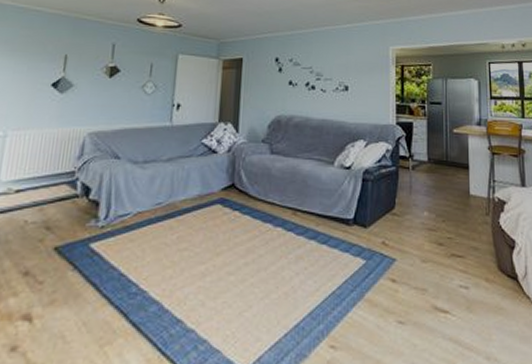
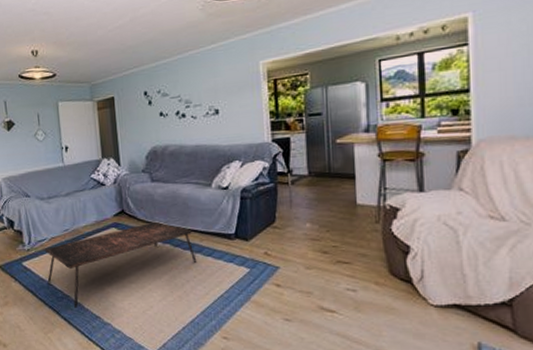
coffee table: none [119,199,310,310] -> present [45,221,197,309]

